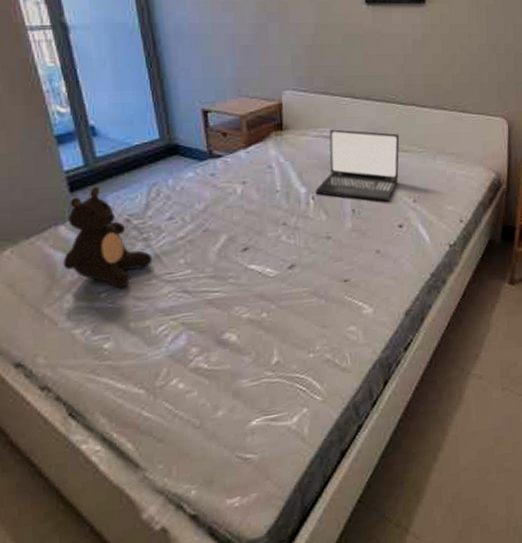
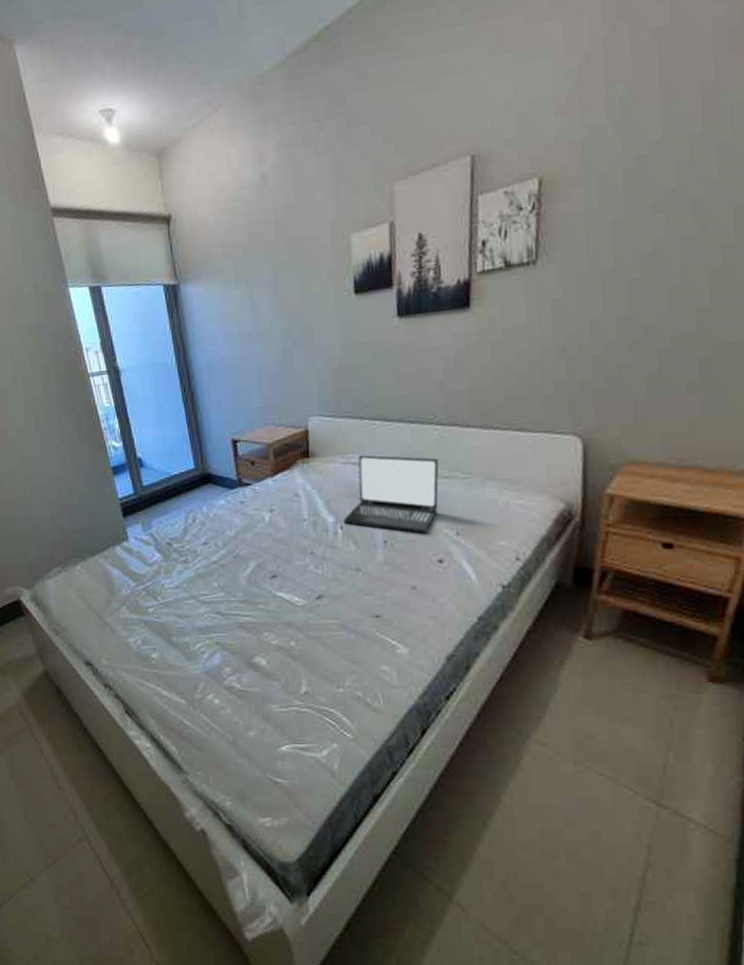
teddy bear: present [63,187,153,288] -> none [119,512,190,604]

